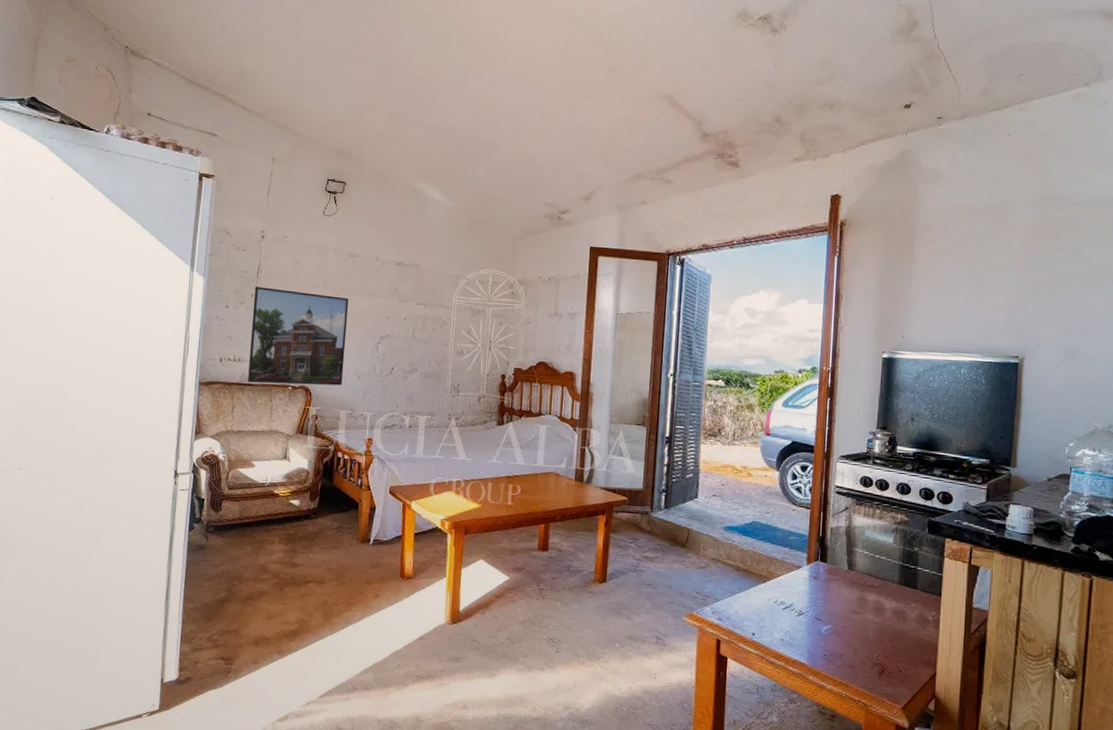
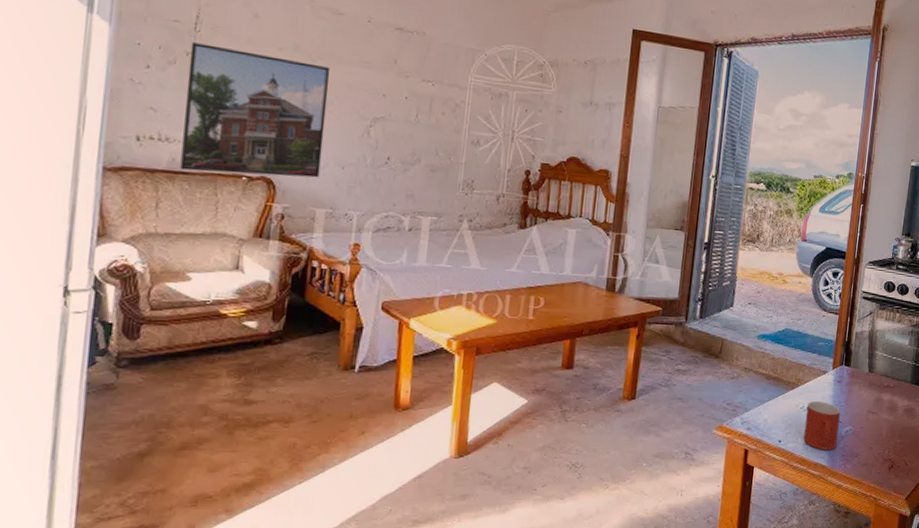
mug: none [779,596,819,648] -> present [803,401,840,450]

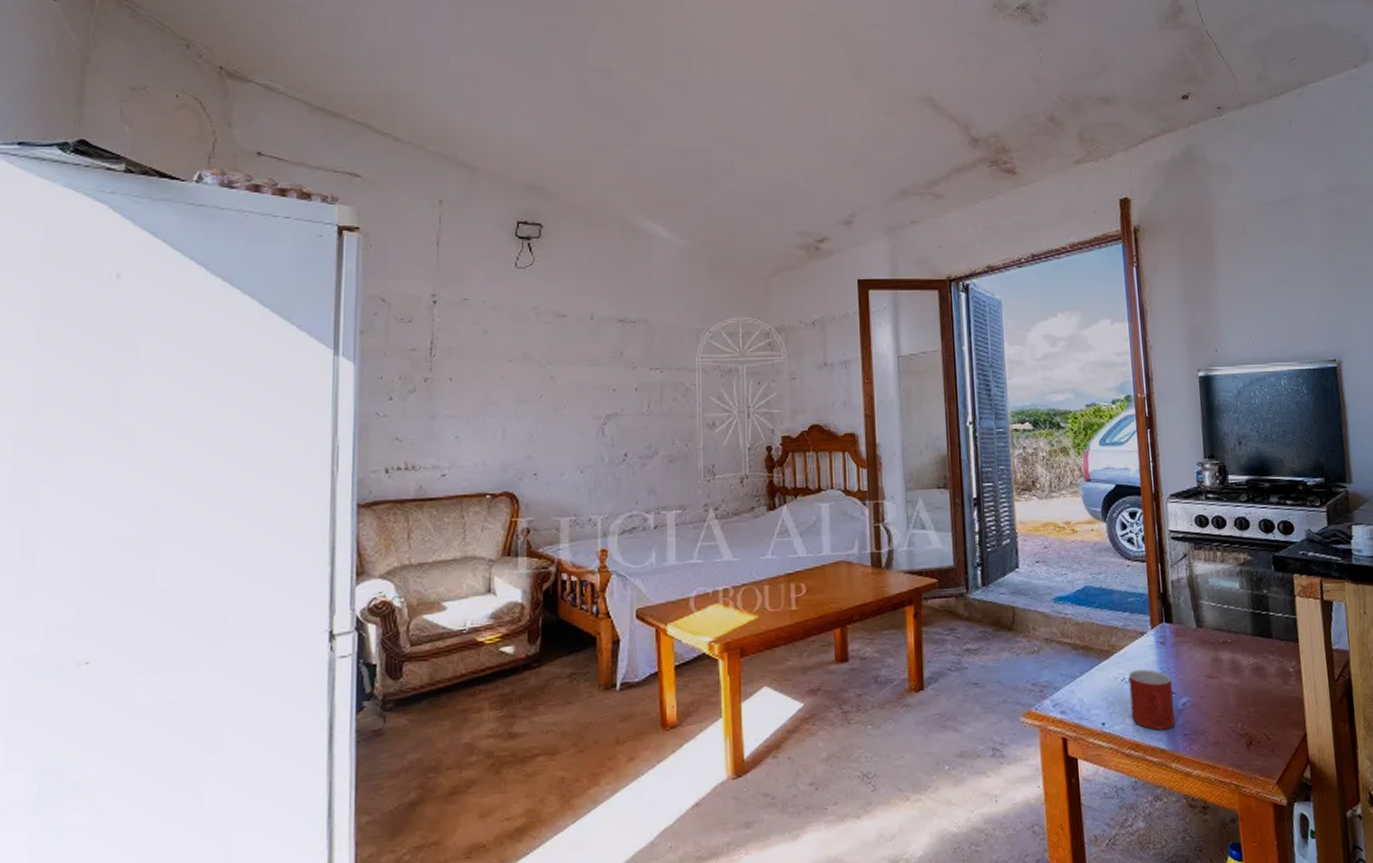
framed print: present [180,42,330,178] -> none [427,367,560,496]

